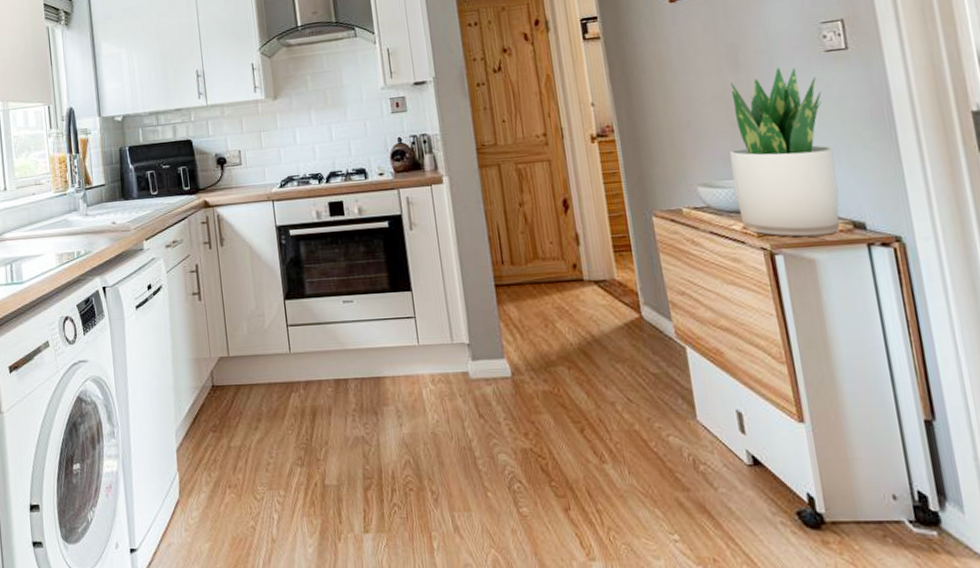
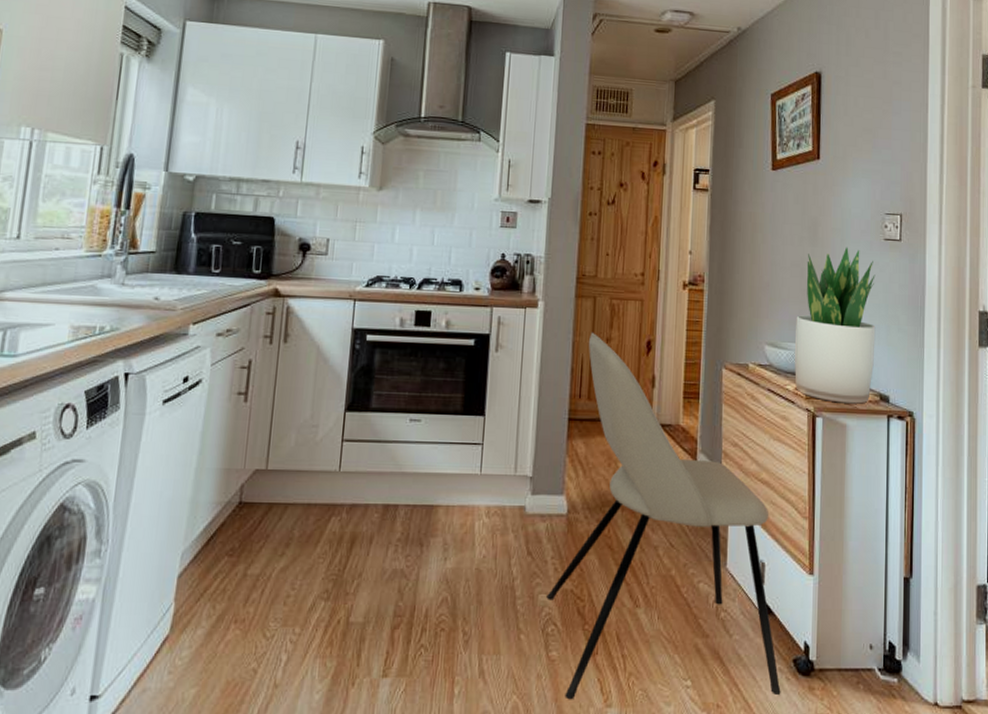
dining chair: none [501,198,788,554] -> present [546,332,781,700]

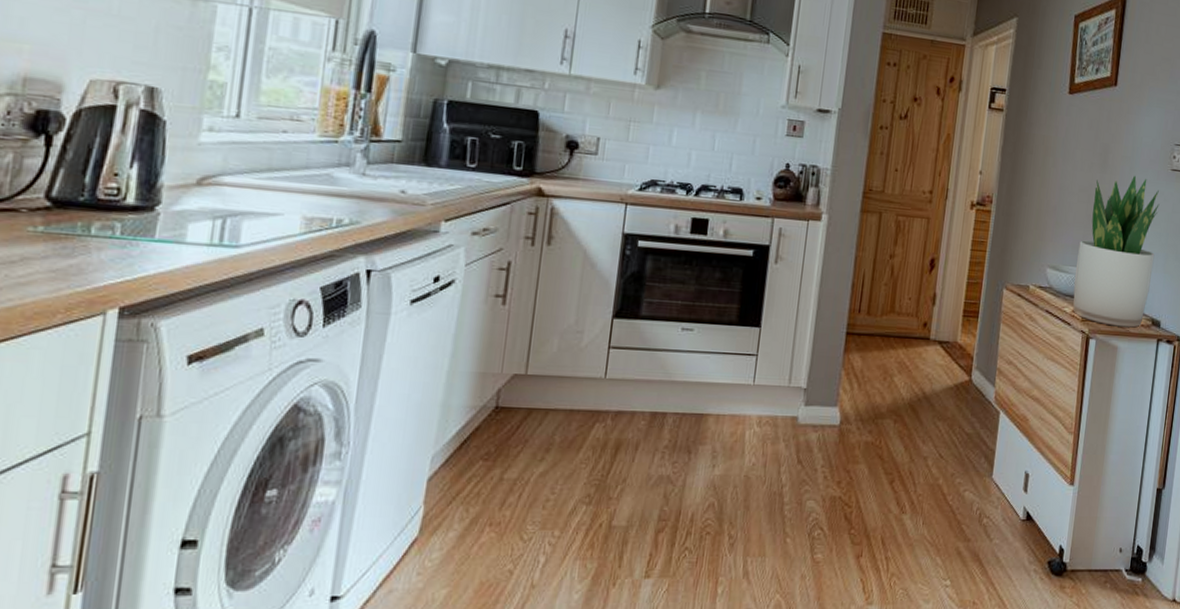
dining chair: present [546,332,781,700] -> none [814,247,1038,598]

